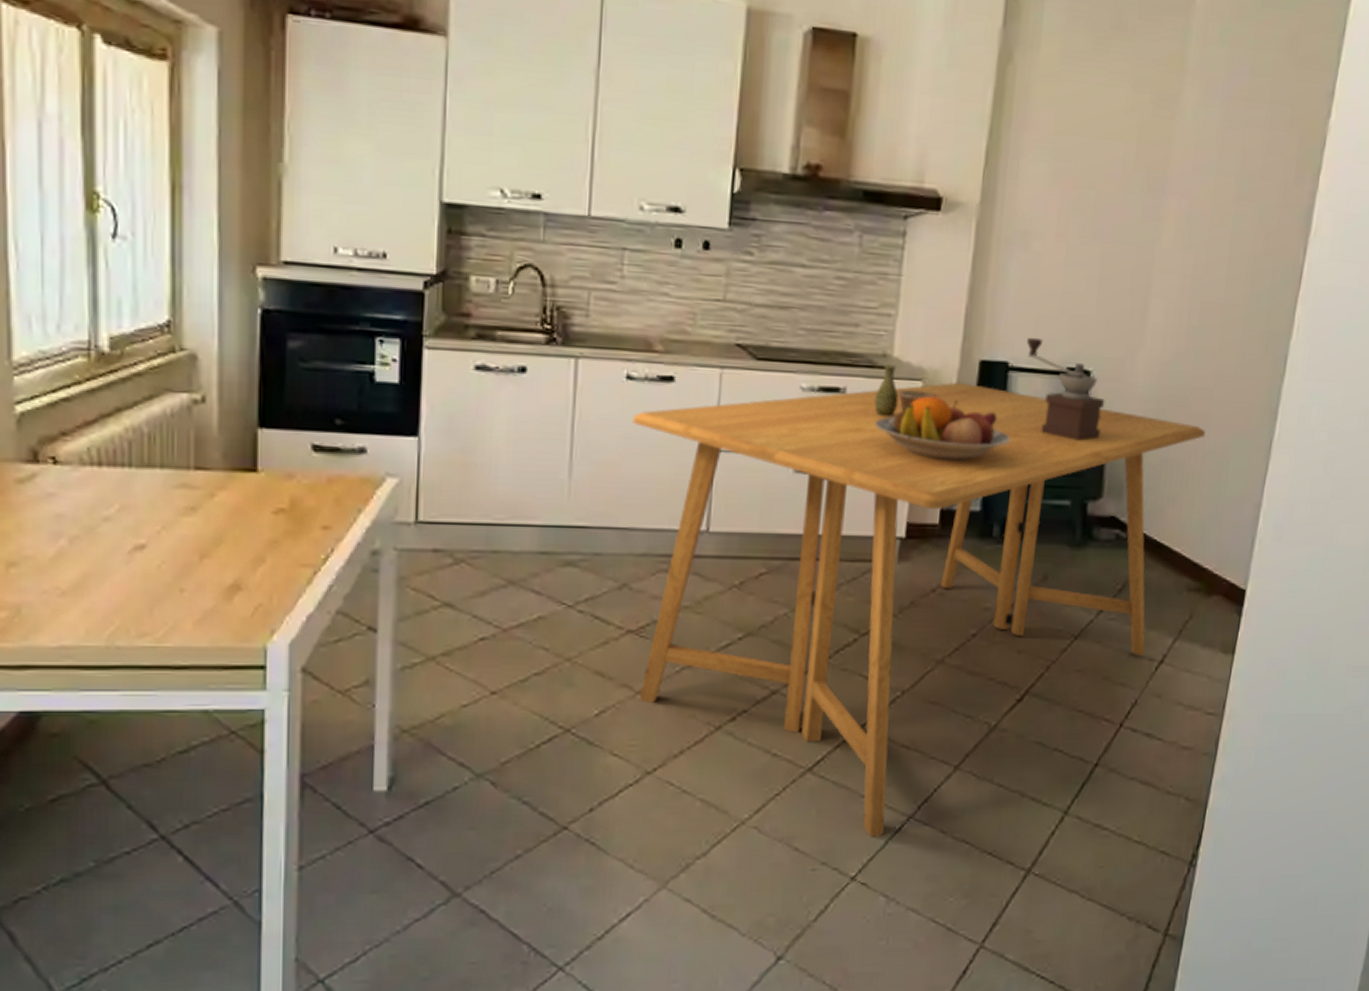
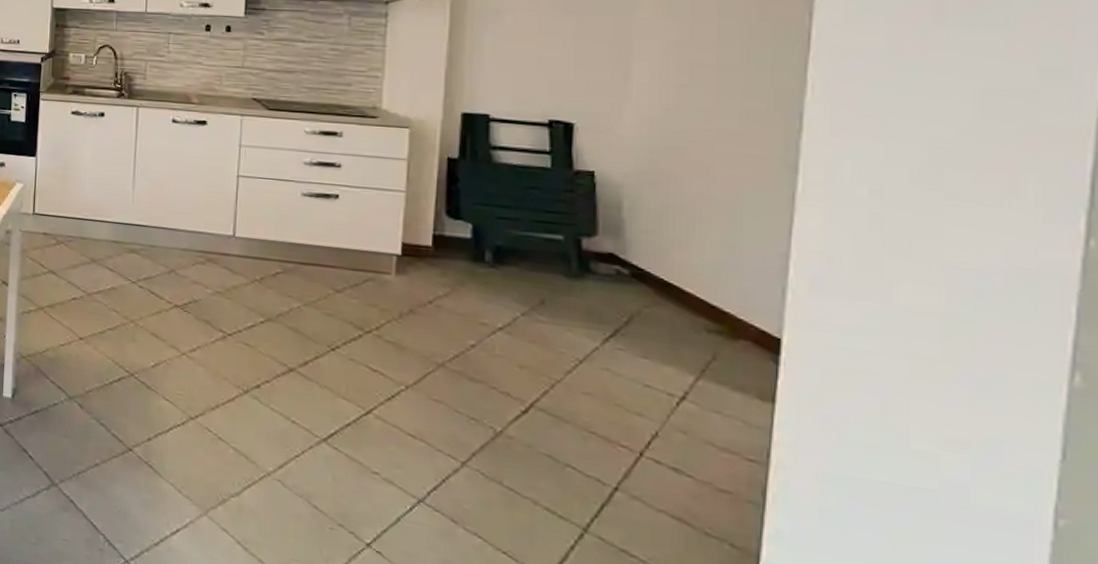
dining table: present [632,382,1206,838] -> none [177,130,710,513]
vase: present [875,365,938,418] -> none [368,115,424,157]
fruit bowl: present [875,396,1011,462] -> none [369,140,496,195]
coffee grinder: present [1027,337,1105,441] -> none [506,94,592,184]

